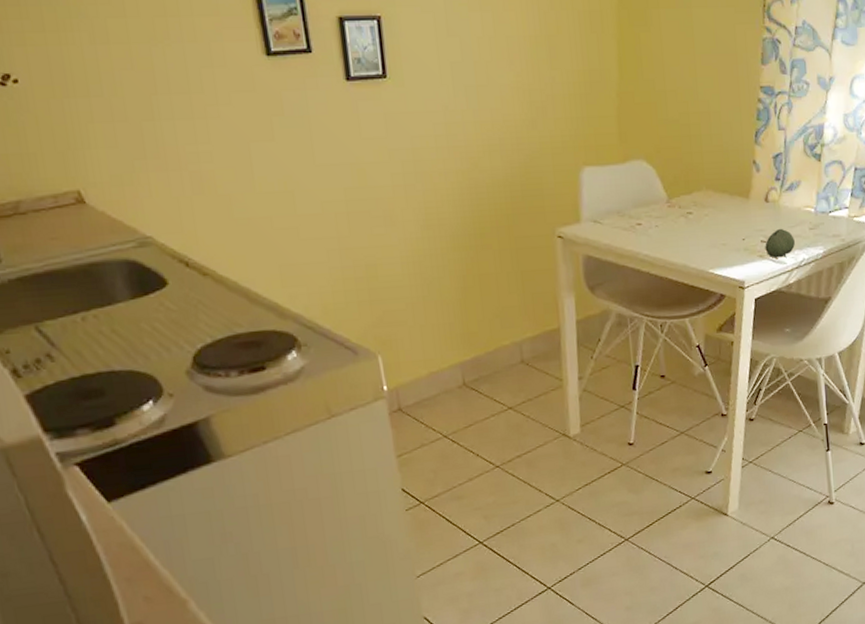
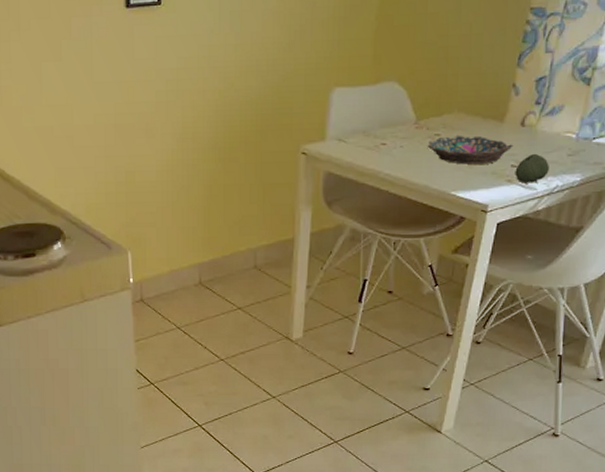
bowl: none [681,212,761,242] -> present [427,135,513,165]

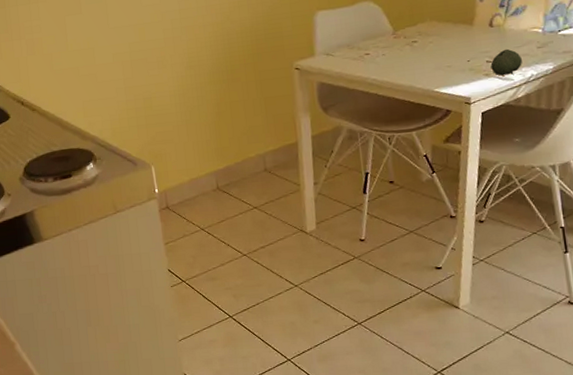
bowl: present [427,135,513,165] -> none [406,38,486,65]

